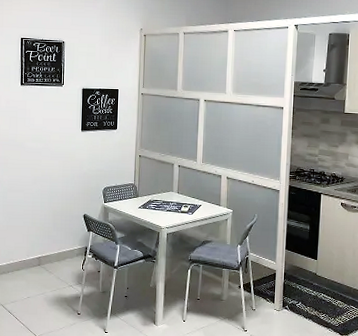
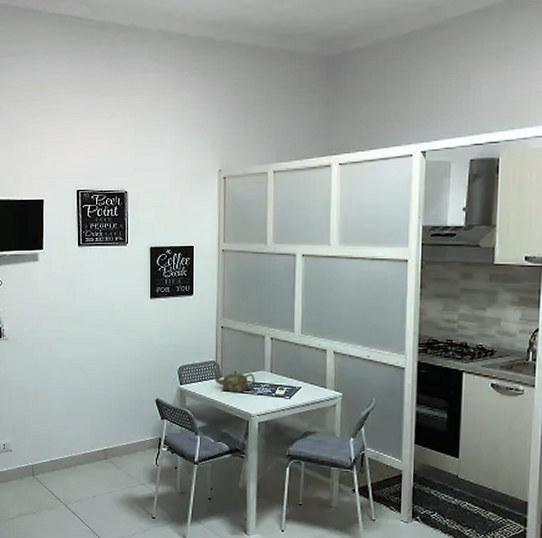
teapot: none [131,189,166,209] -> present [212,368,256,392]

